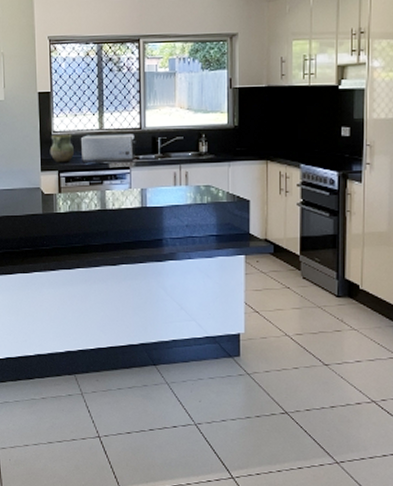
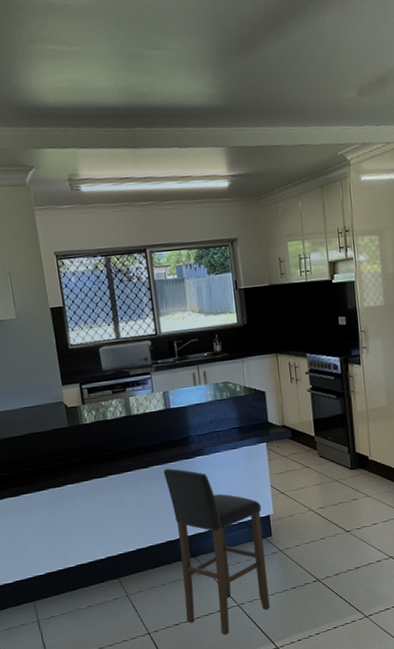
ceramic jug: present [50,134,75,164] -> none [68,346,94,377]
bar stool: none [132,269,232,453] -> present [163,468,270,635]

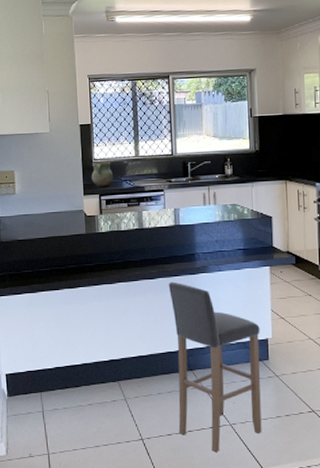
ceramic jug: none [68,346,94,377] -> present [91,161,114,188]
toaster: present [98,340,154,374] -> none [118,160,169,187]

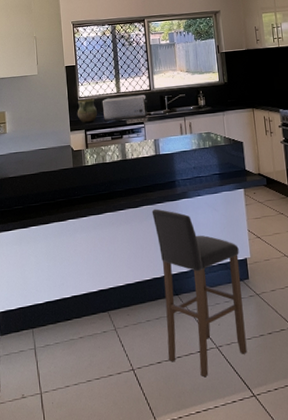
toaster: none [118,160,169,187] -> present [102,95,148,122]

